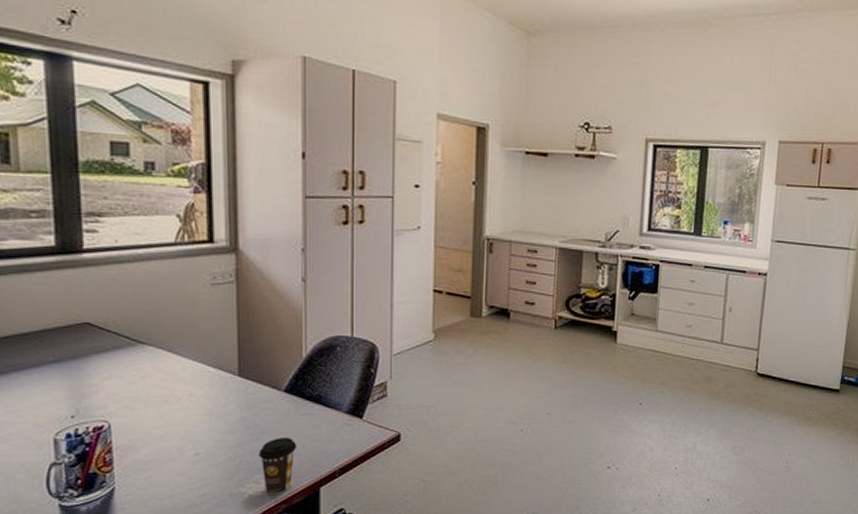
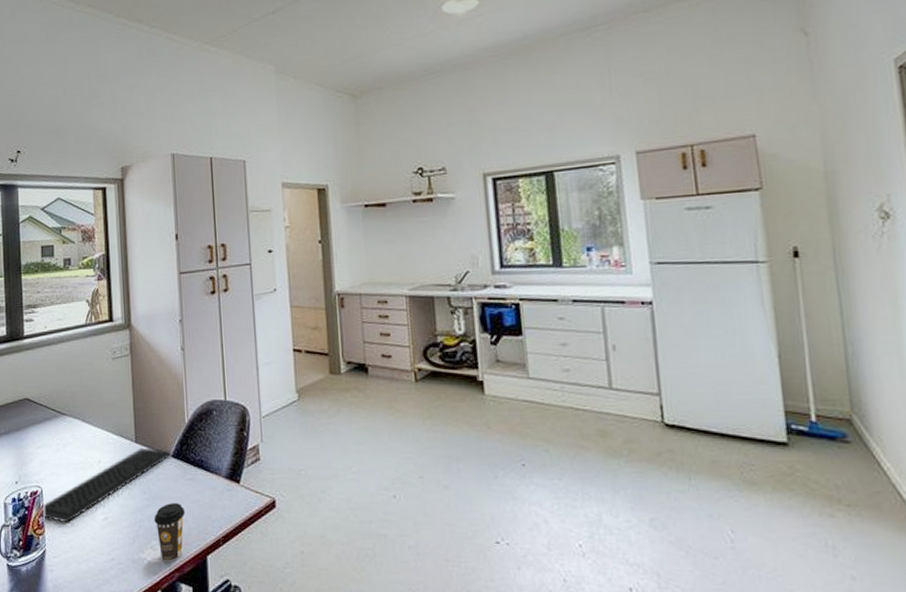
keyboard: none [110,381,283,458] -> present [42,447,171,522]

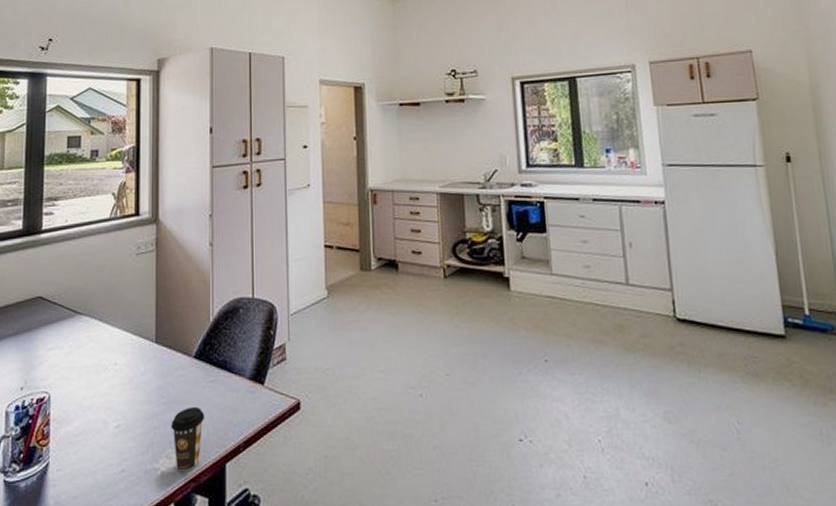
keyboard: present [42,447,171,522] -> none [48,348,193,431]

